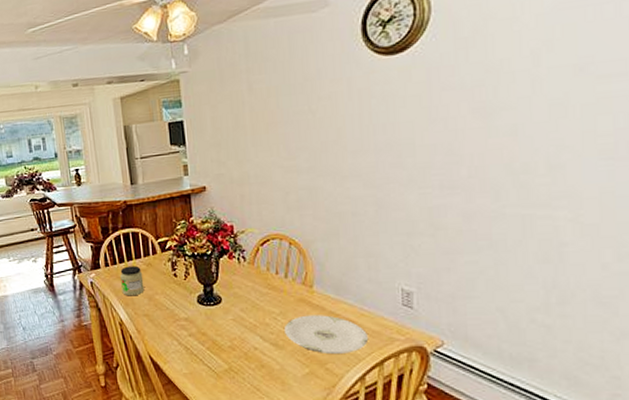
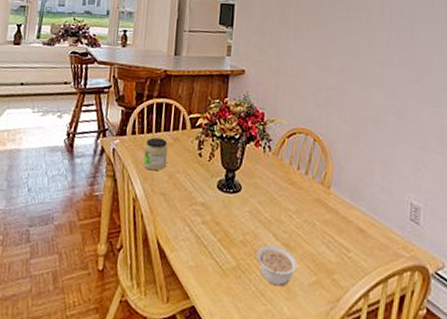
legume: none [246,346,289,381] -> present [256,244,298,287]
plate: present [284,315,369,355] -> none [298,217,377,265]

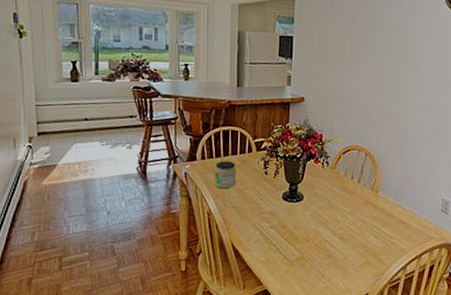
legume: present [256,244,298,287] -> none [317,239,351,269]

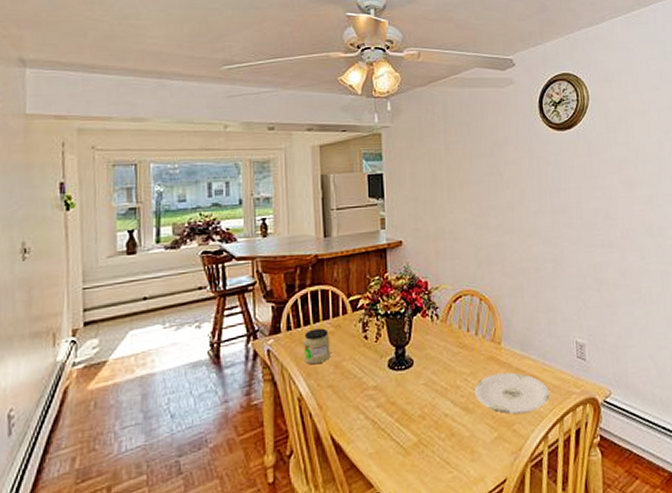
plate: none [351,215,414,248] -> present [475,372,551,415]

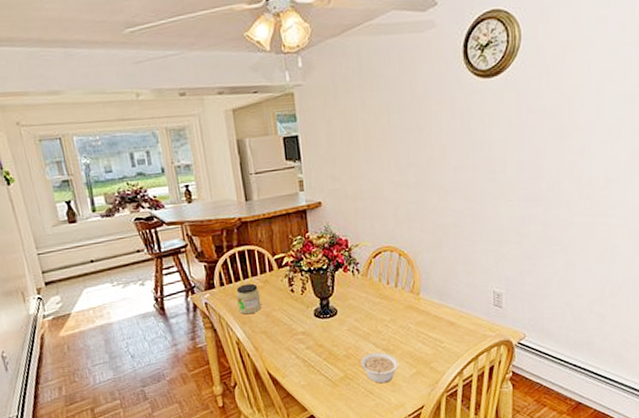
legume: none [437,411,478,451] -> present [360,352,399,384]
plate: present [475,372,551,415] -> none [395,319,467,355]

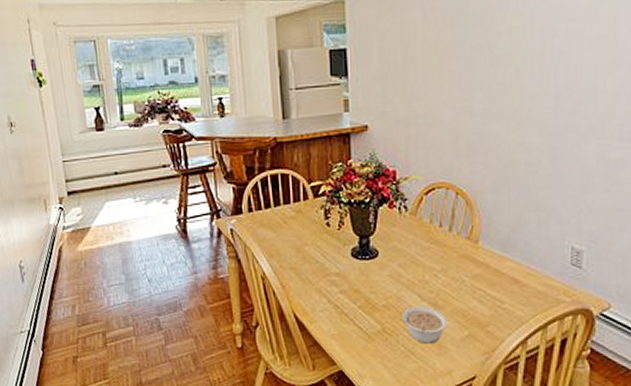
jar: present [236,283,262,315] -> none [265,212,292,247]

